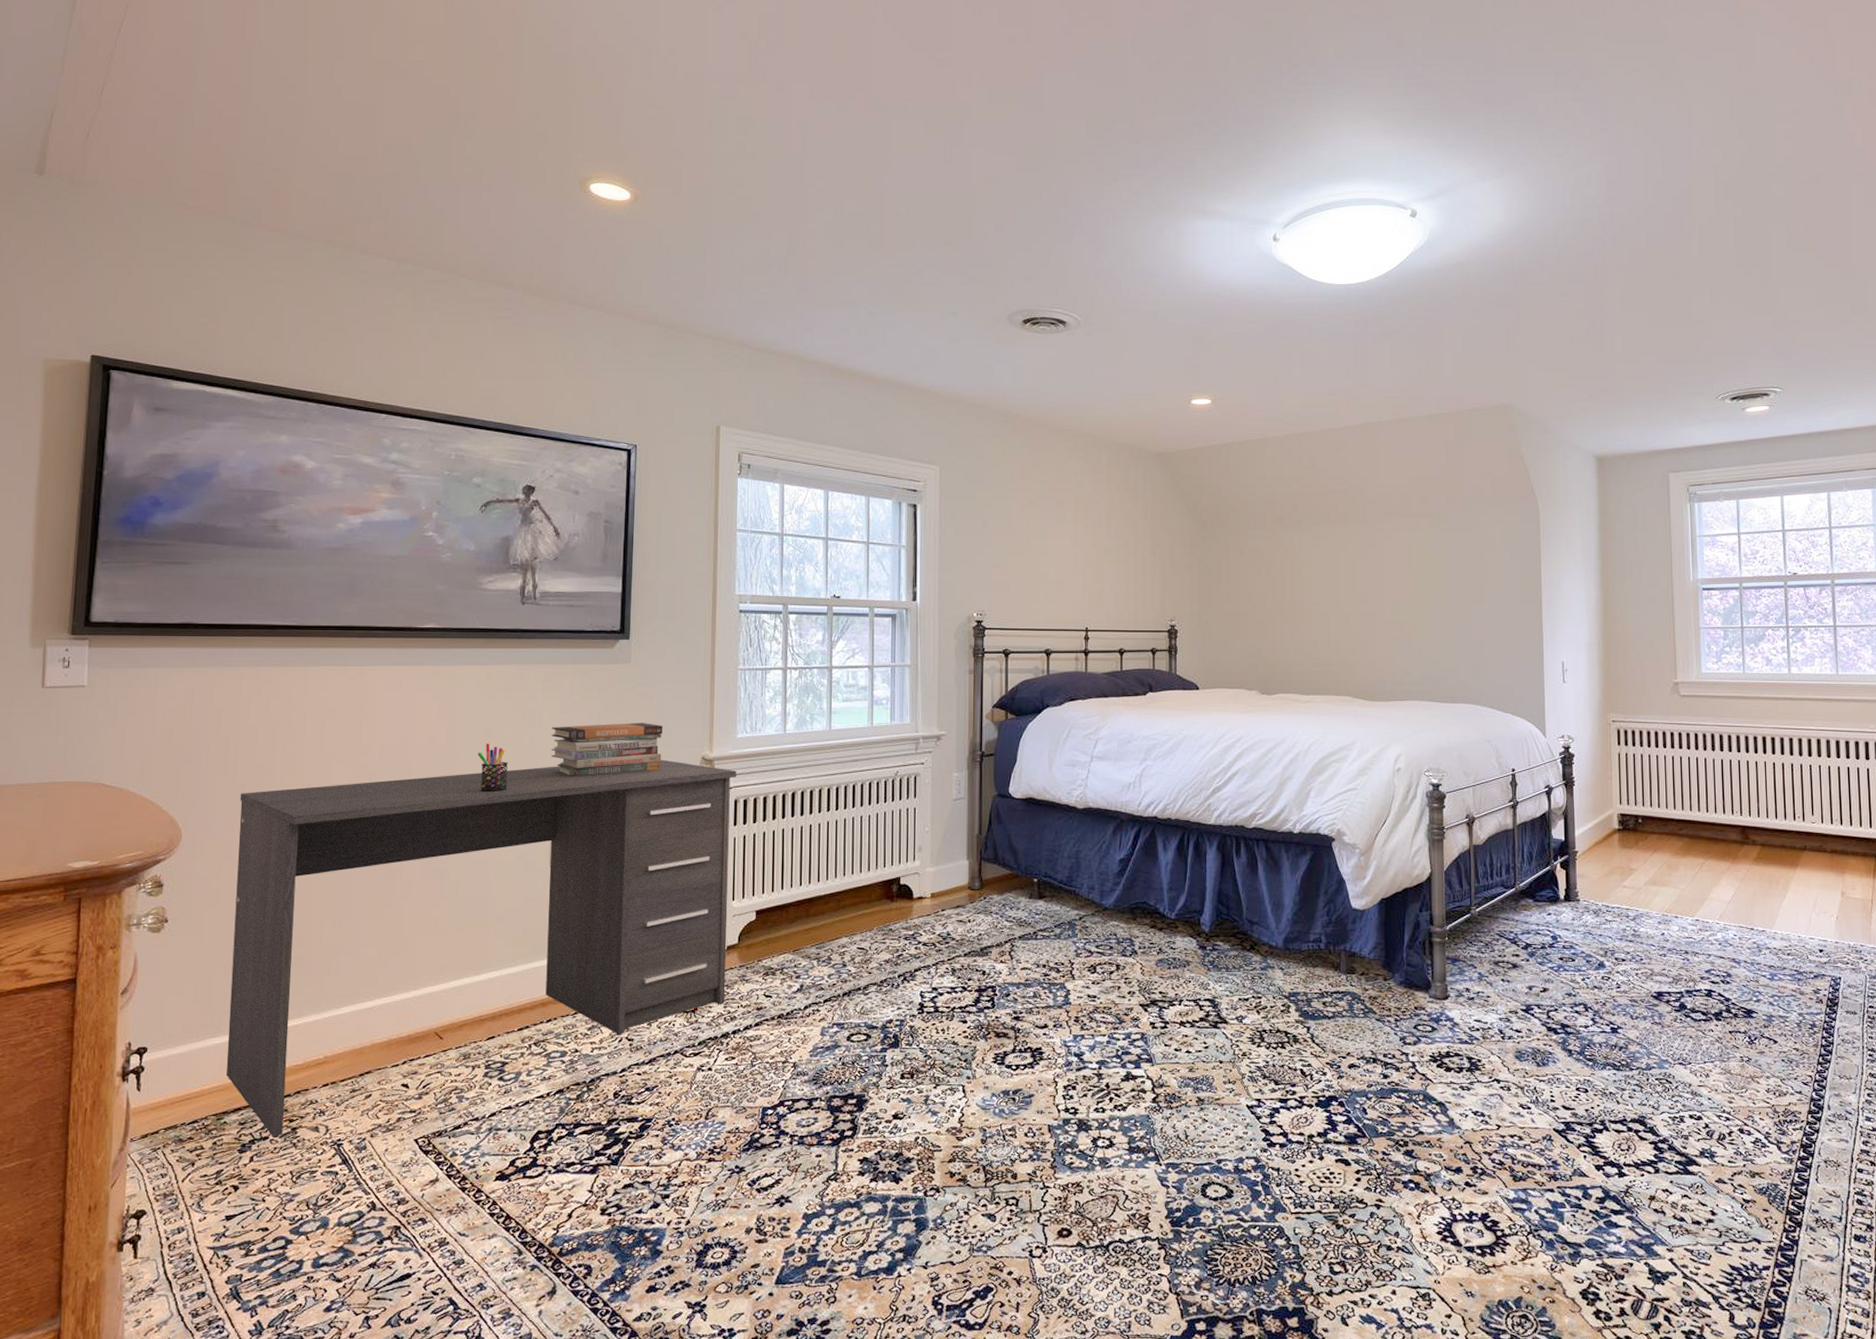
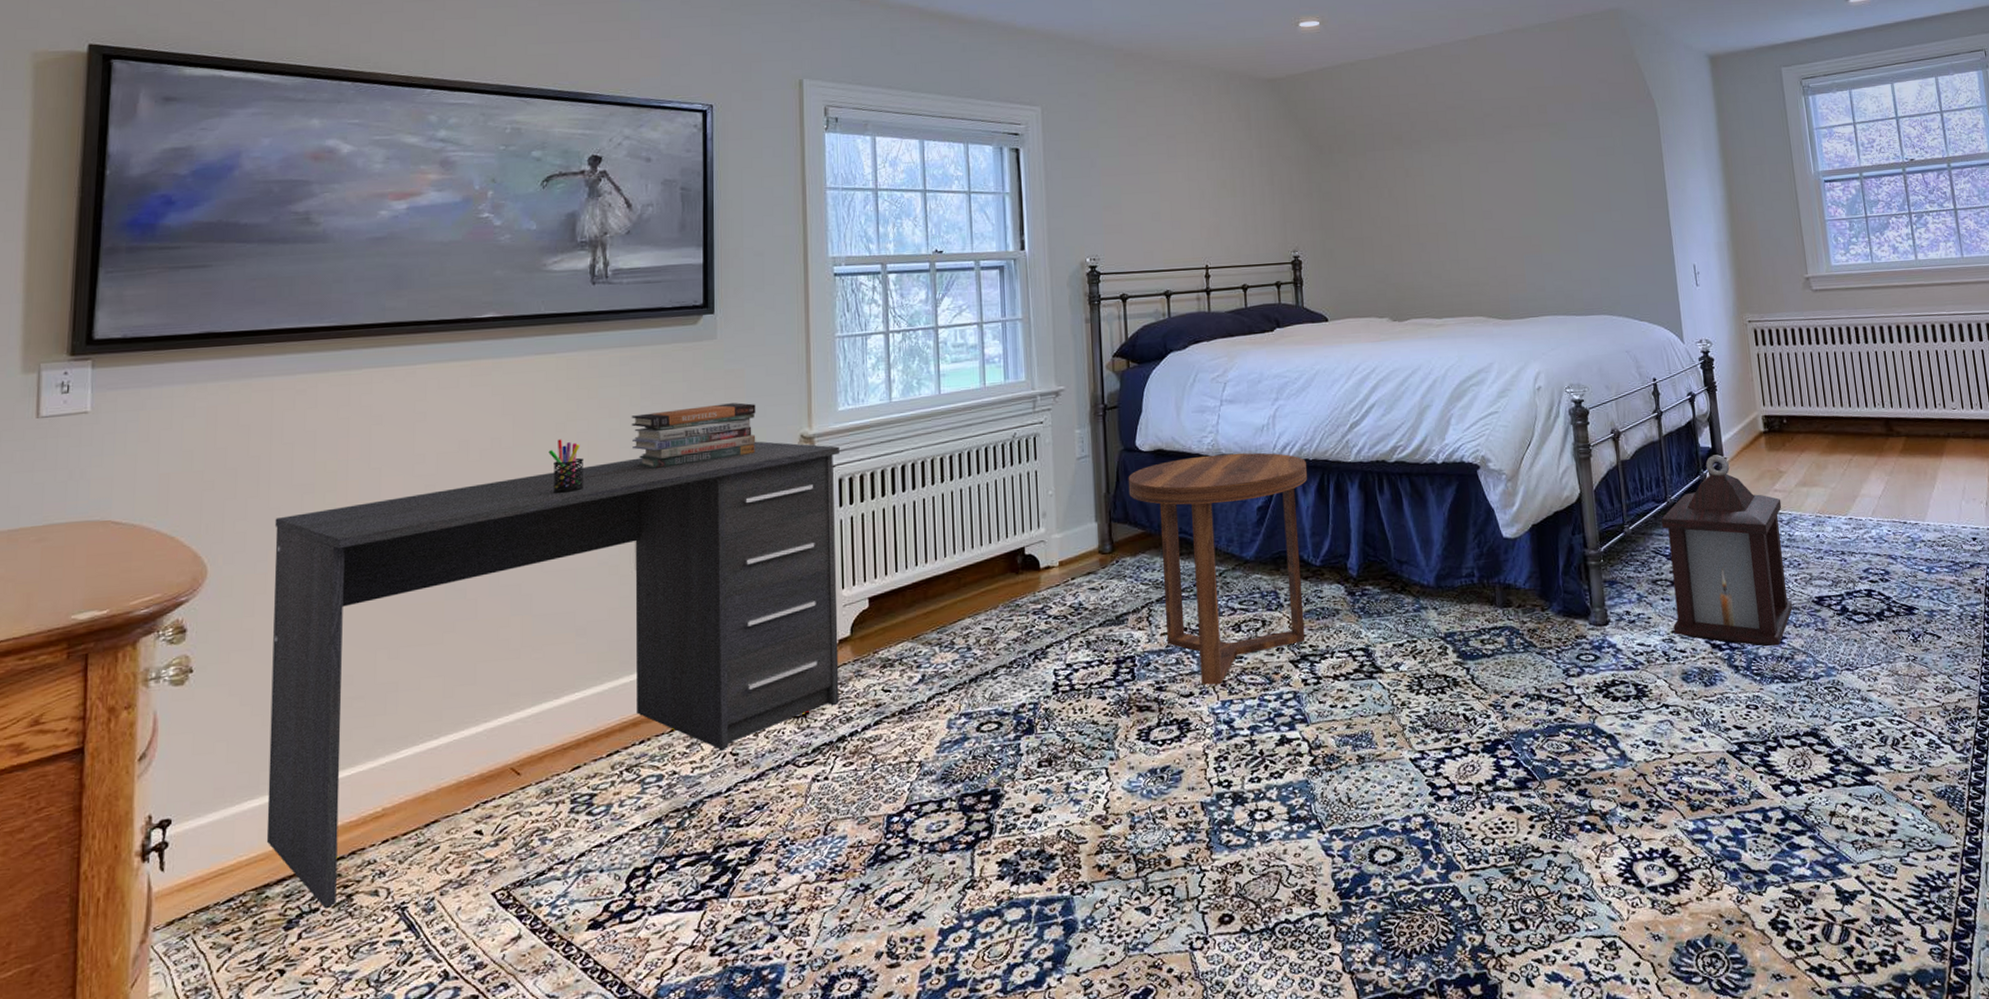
side table: none [999,807,1168,1020] -> present [1128,452,1307,685]
lantern: none [1508,847,1631,1035] -> present [1661,454,1793,647]

